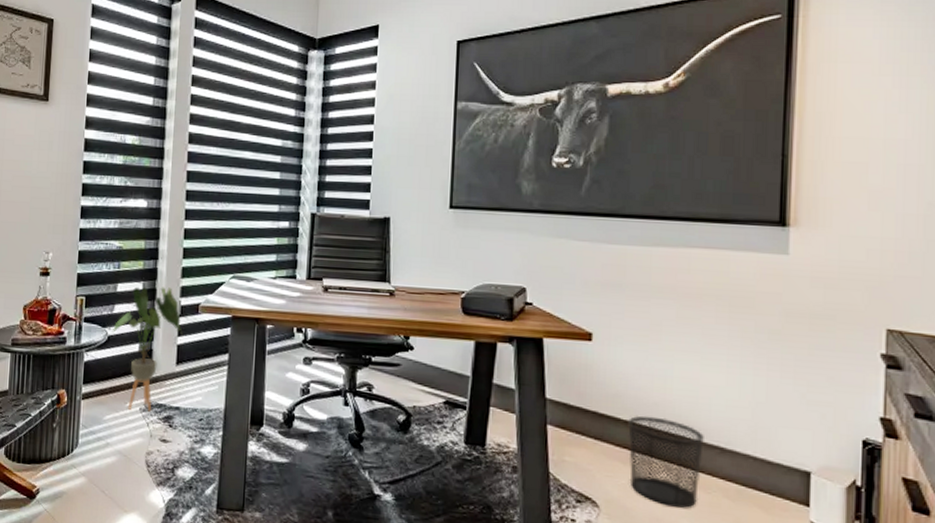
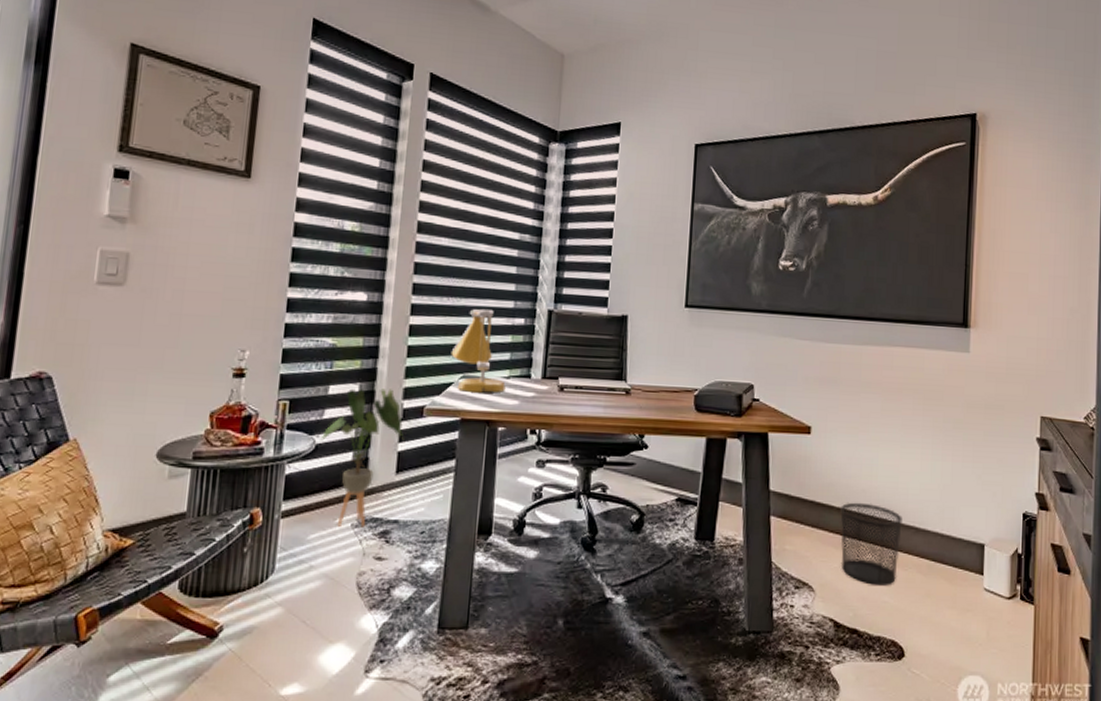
table lamp: none [221,213,273,293] -> present [451,308,506,393]

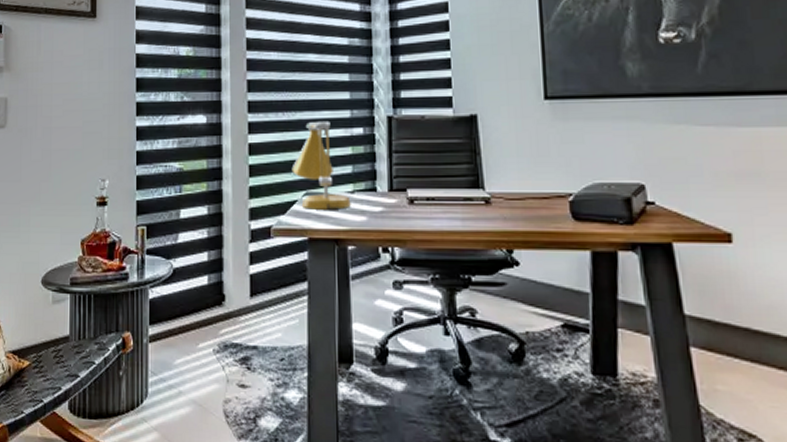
house plant: present [322,388,404,527] -> none [178,210,255,353]

